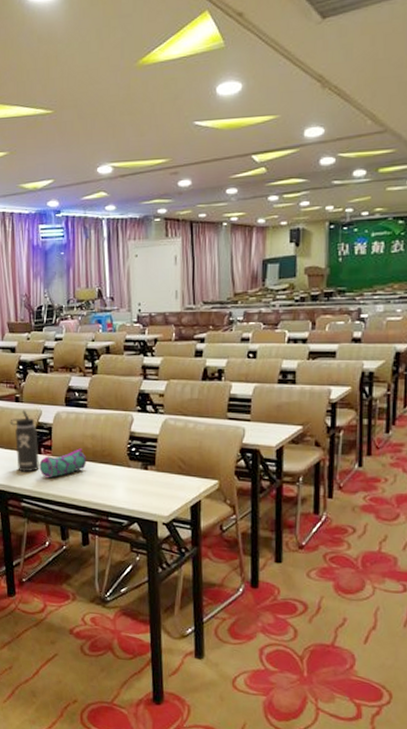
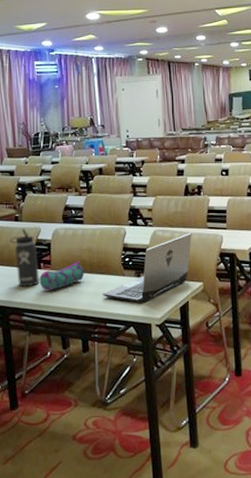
laptop: none [106,423,209,498] -> present [103,232,192,303]

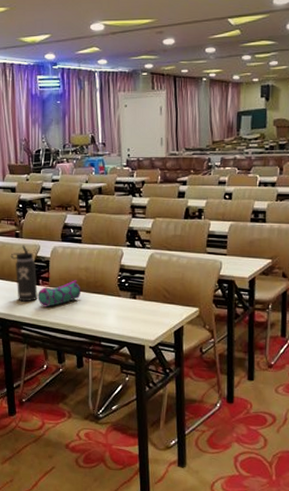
laptop: present [103,232,192,303] -> none [98,257,190,324]

